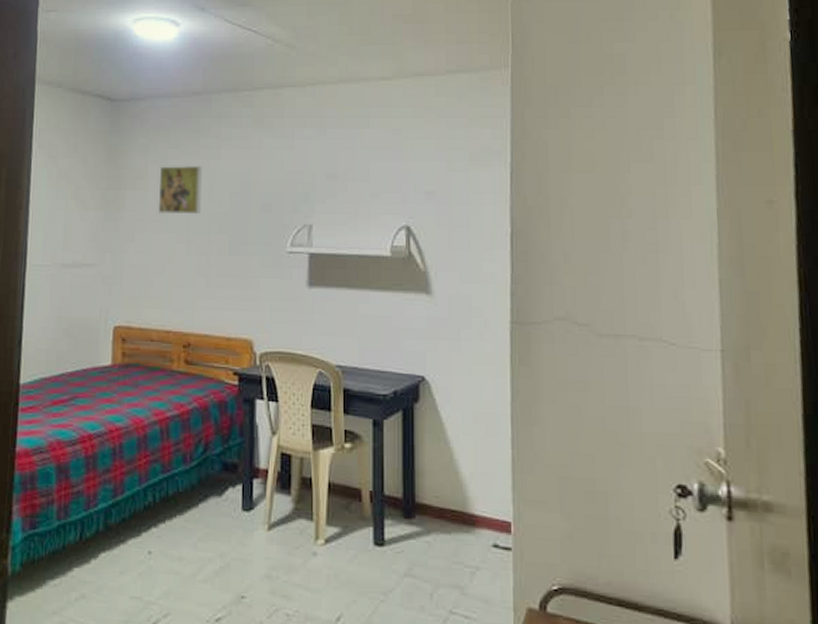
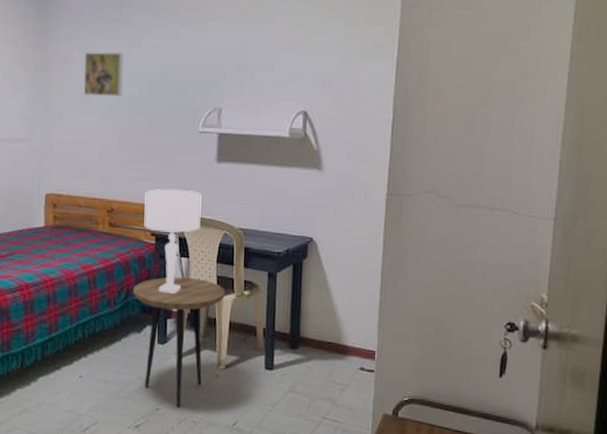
side table: none [212,426,322,596] -> present [132,277,225,408]
table lamp: none [225,319,291,446] -> present [144,189,202,293]

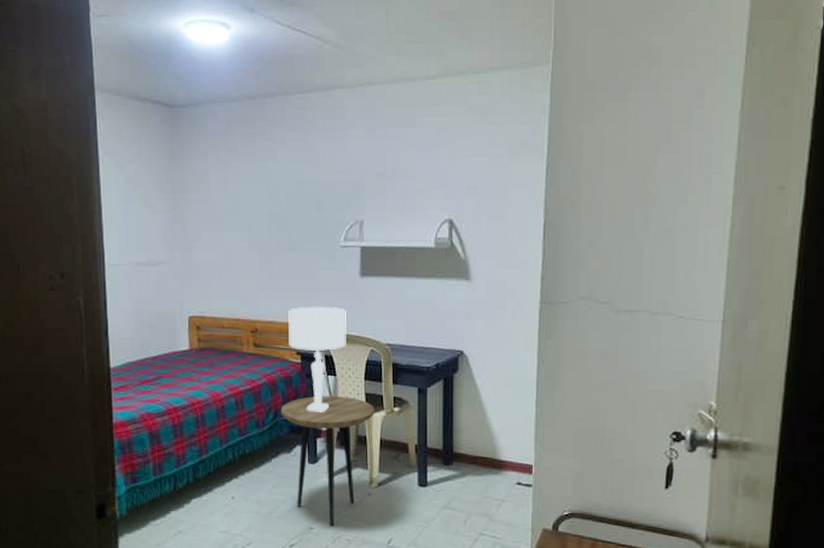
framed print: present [84,51,123,97] -> none [221,168,260,215]

